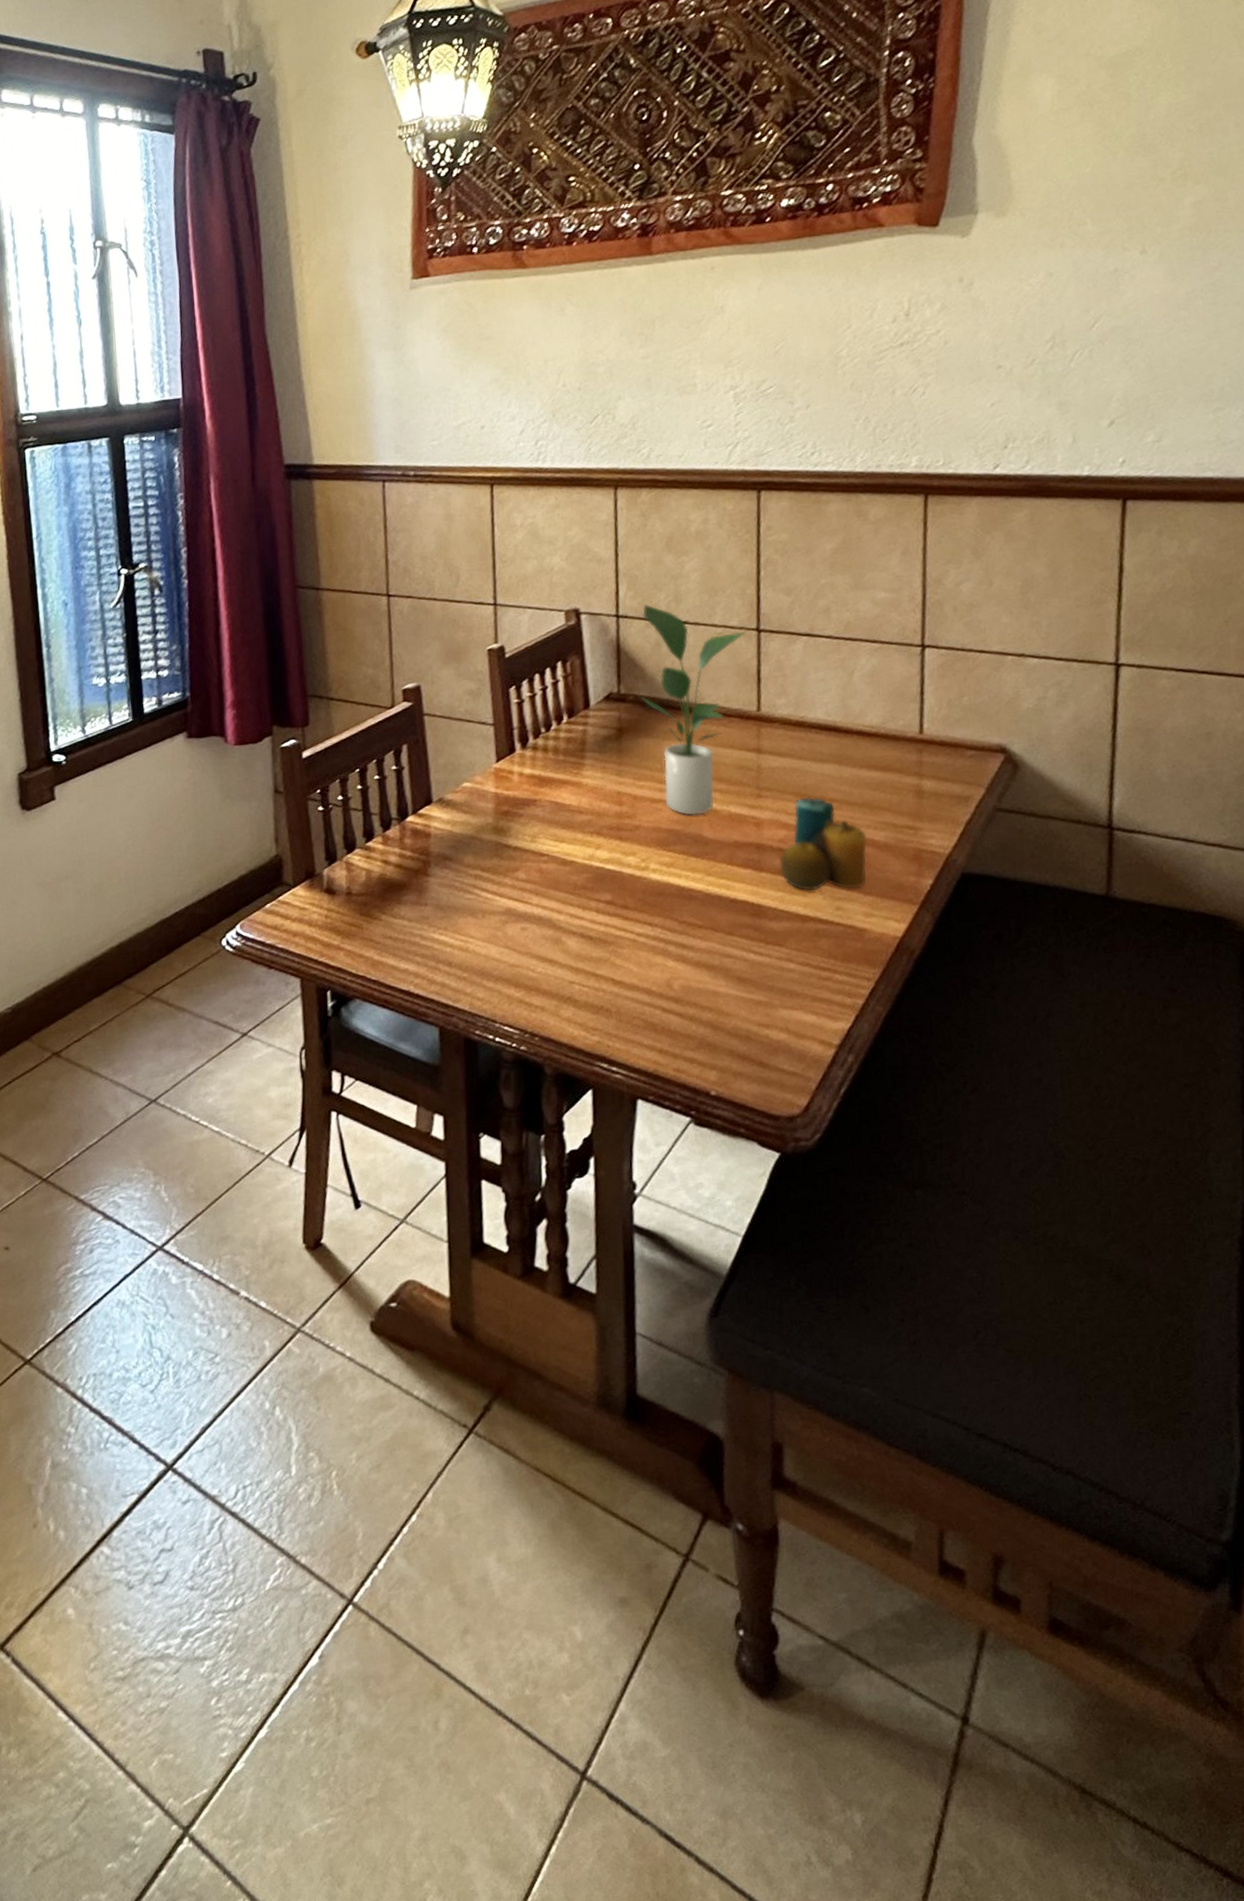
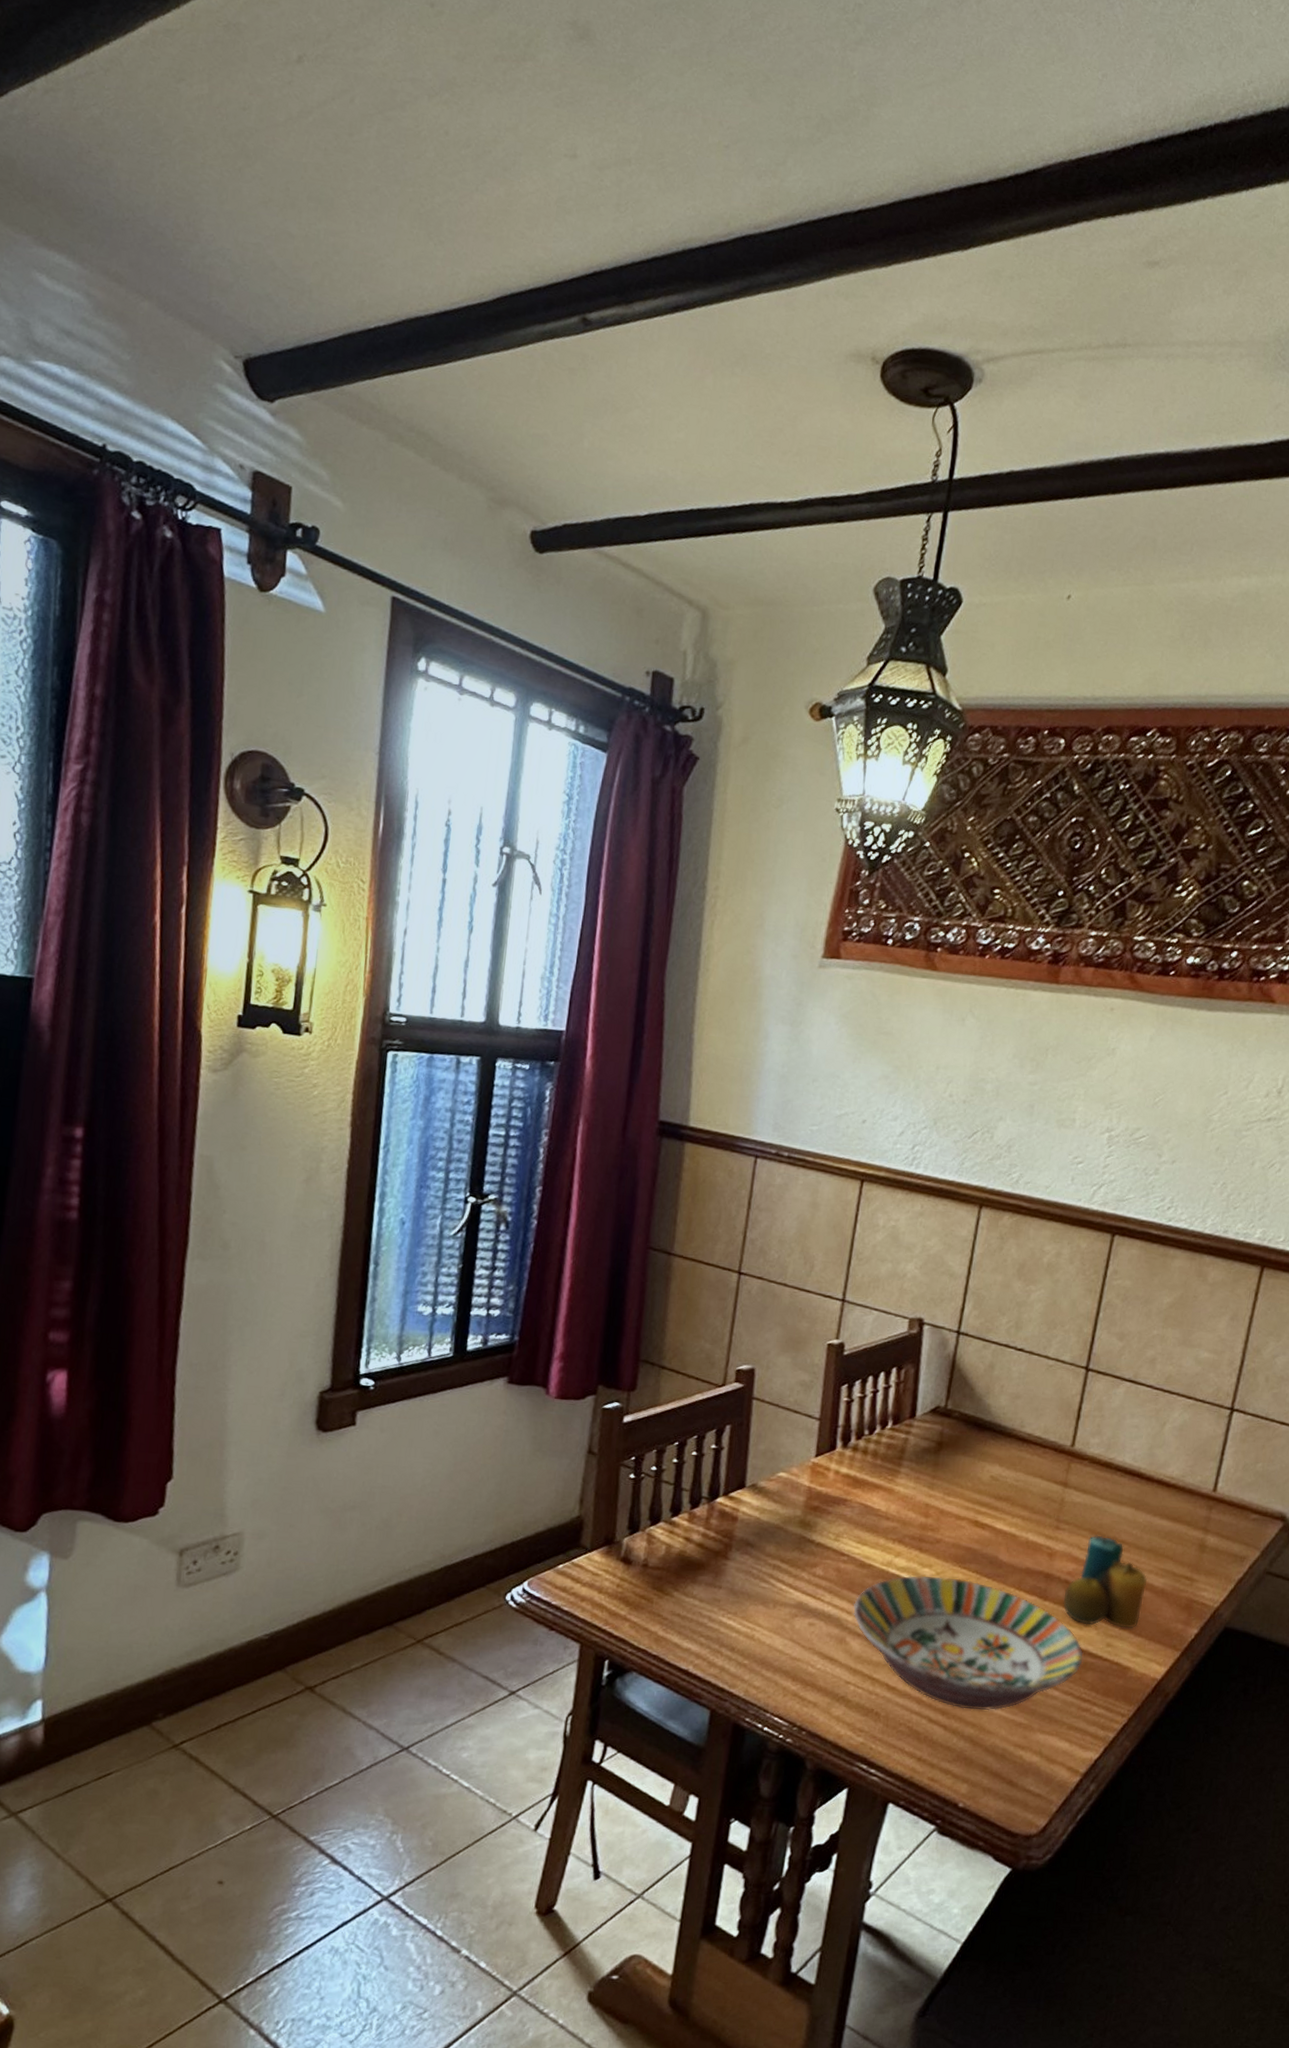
serving bowl: none [563,862,814,994] -> present [853,1575,1084,1711]
potted plant: present [638,604,745,816] -> none [963,1326,1075,1538]

